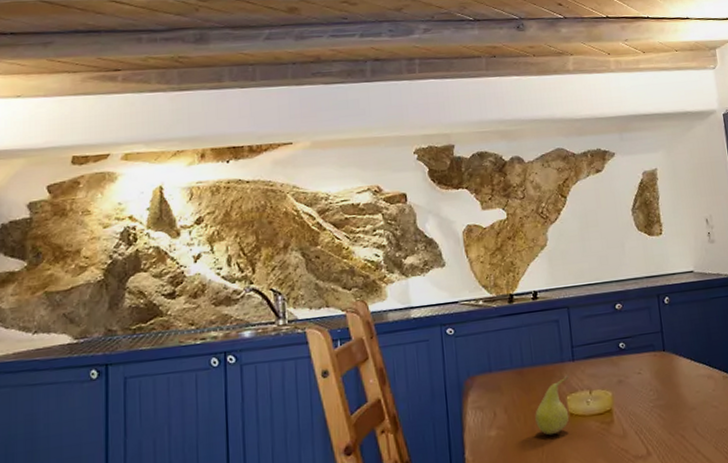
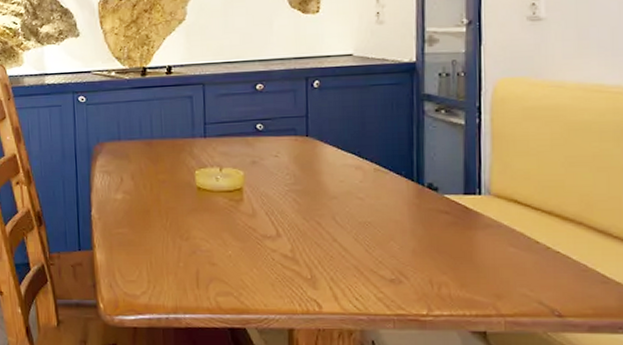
fruit: present [535,374,570,436] -> none [161,150,200,205]

